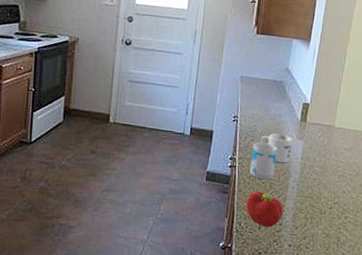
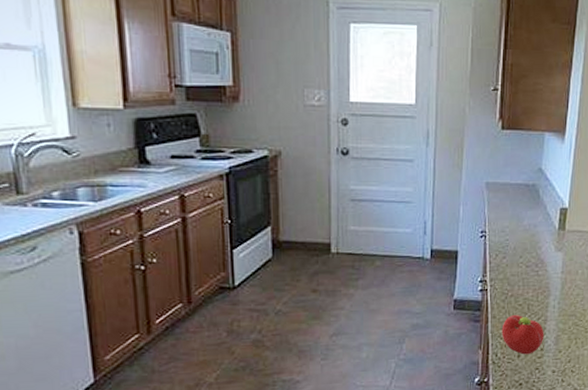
mug: present [249,142,277,180] -> none [503,259,534,302]
mug: present [261,133,293,163] -> none [514,247,551,280]

